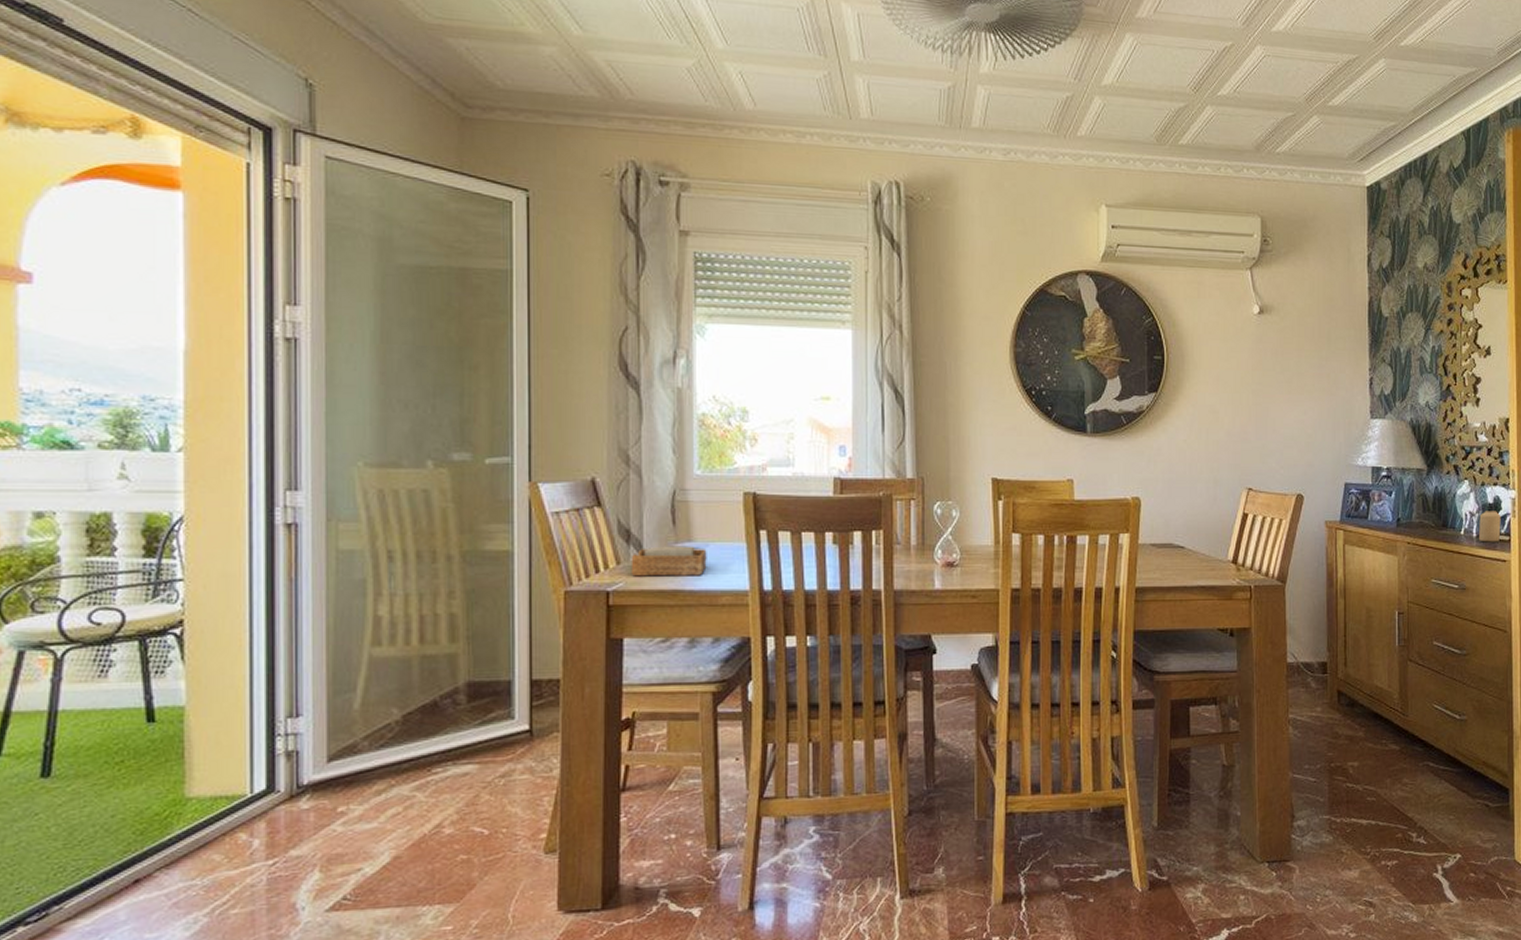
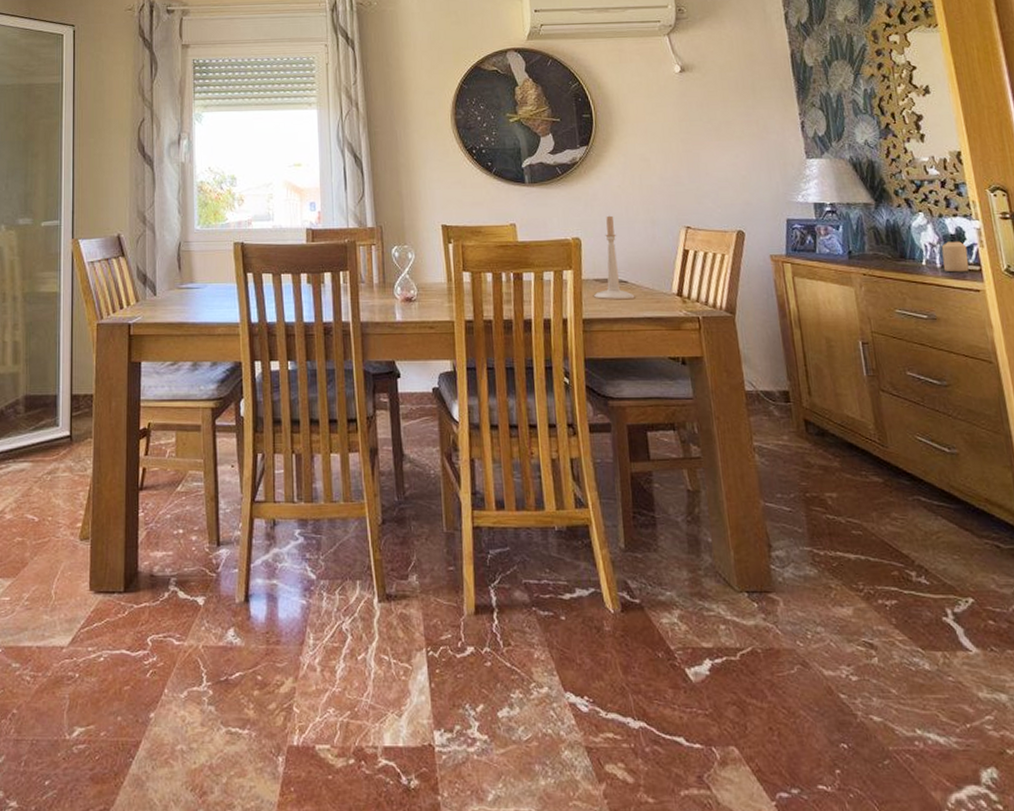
napkin holder: present [631,546,707,577] -> none [147,286,206,312]
candlestick: none [1148,473,1191,567] -> present [593,215,636,300]

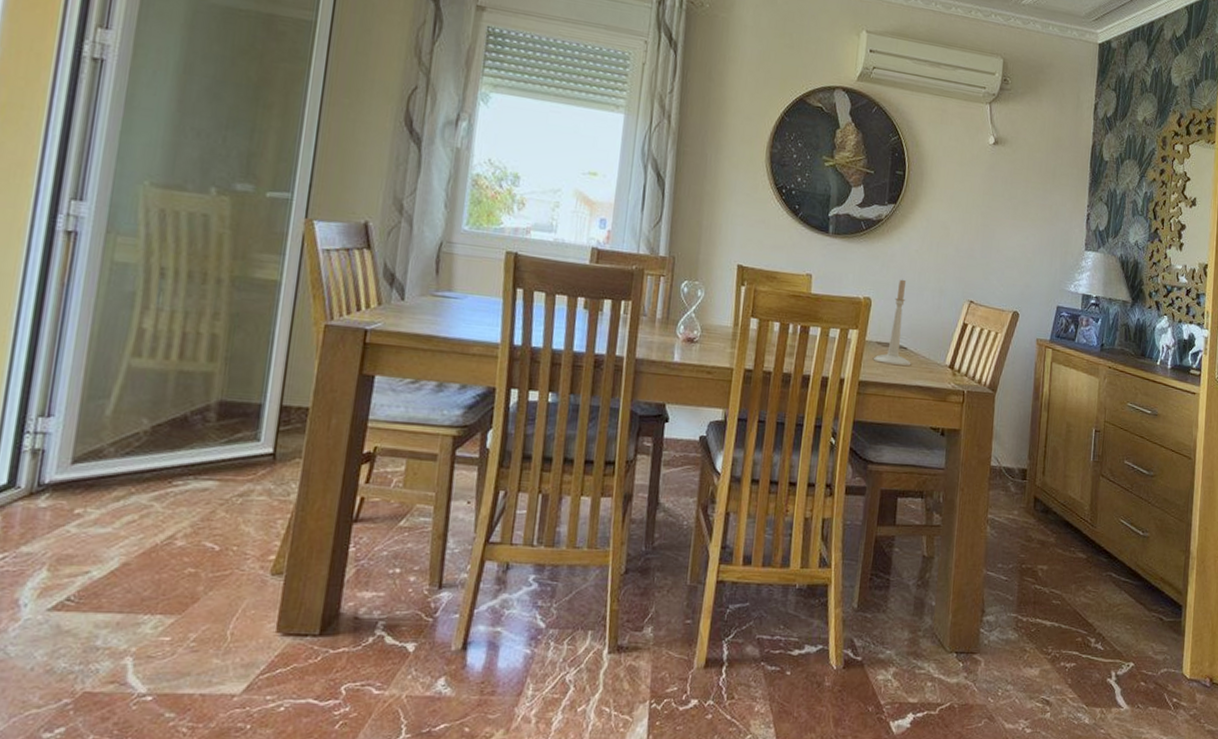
candle: present [941,241,969,273] -> none [1173,346,1194,376]

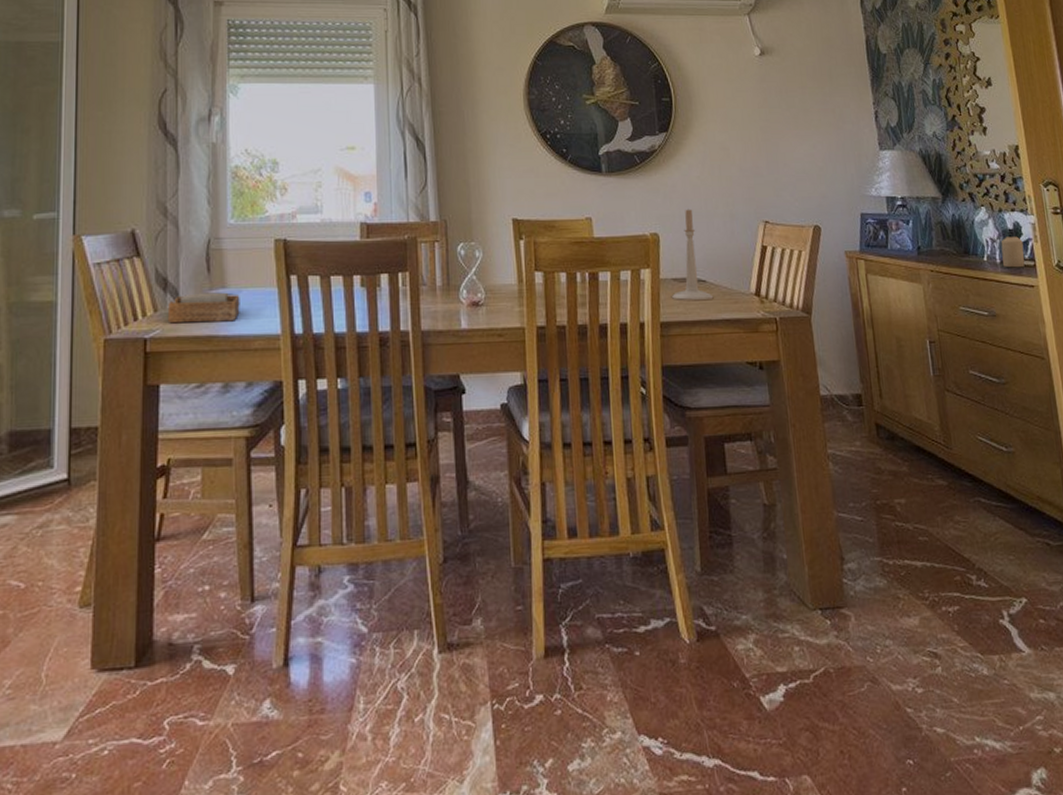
napkin holder: none [390,292,465,325] -> present [167,292,240,324]
candle: none [1173,346,1194,376] -> present [1001,236,1025,268]

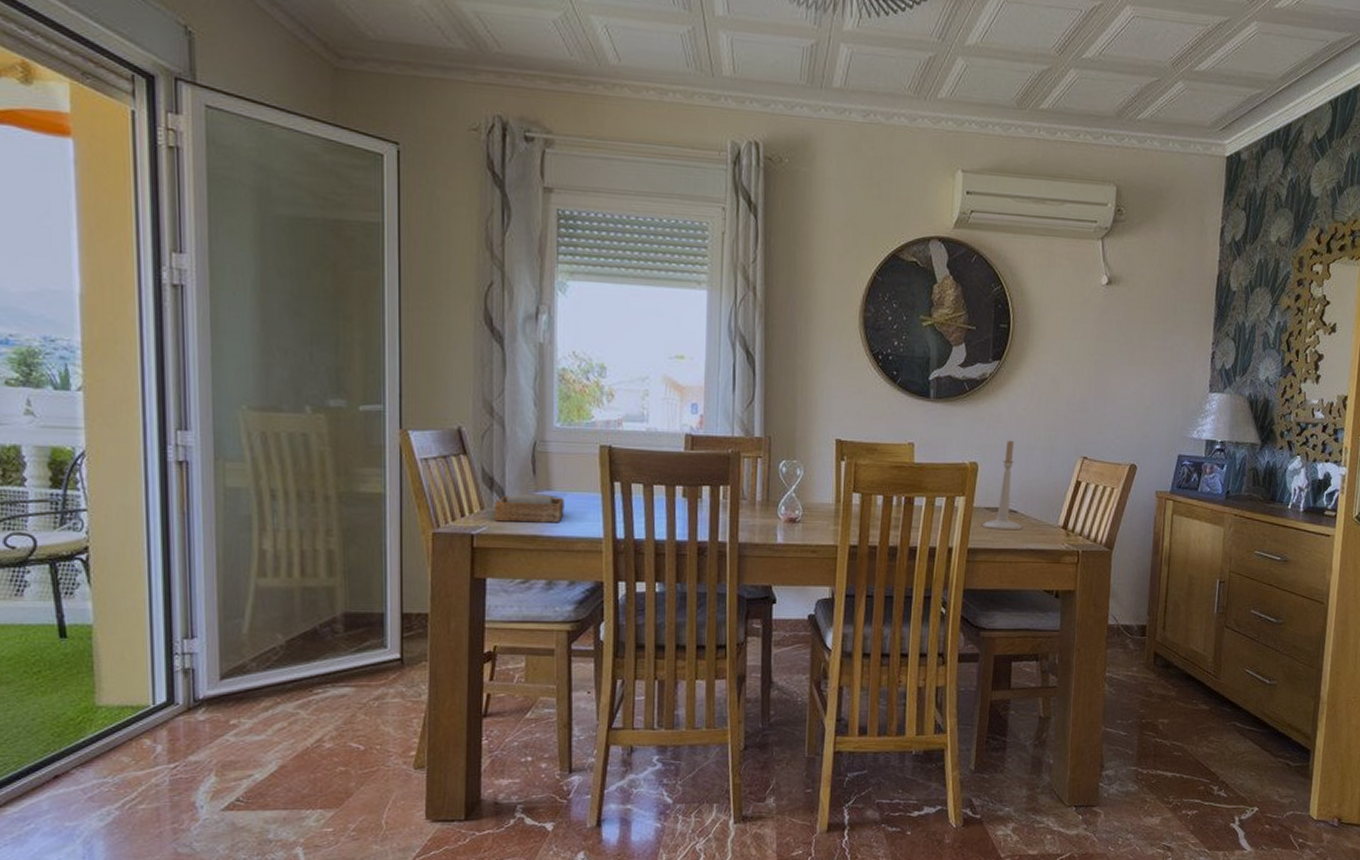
candle: present [1001,236,1025,268] -> none [1305,486,1330,517]

